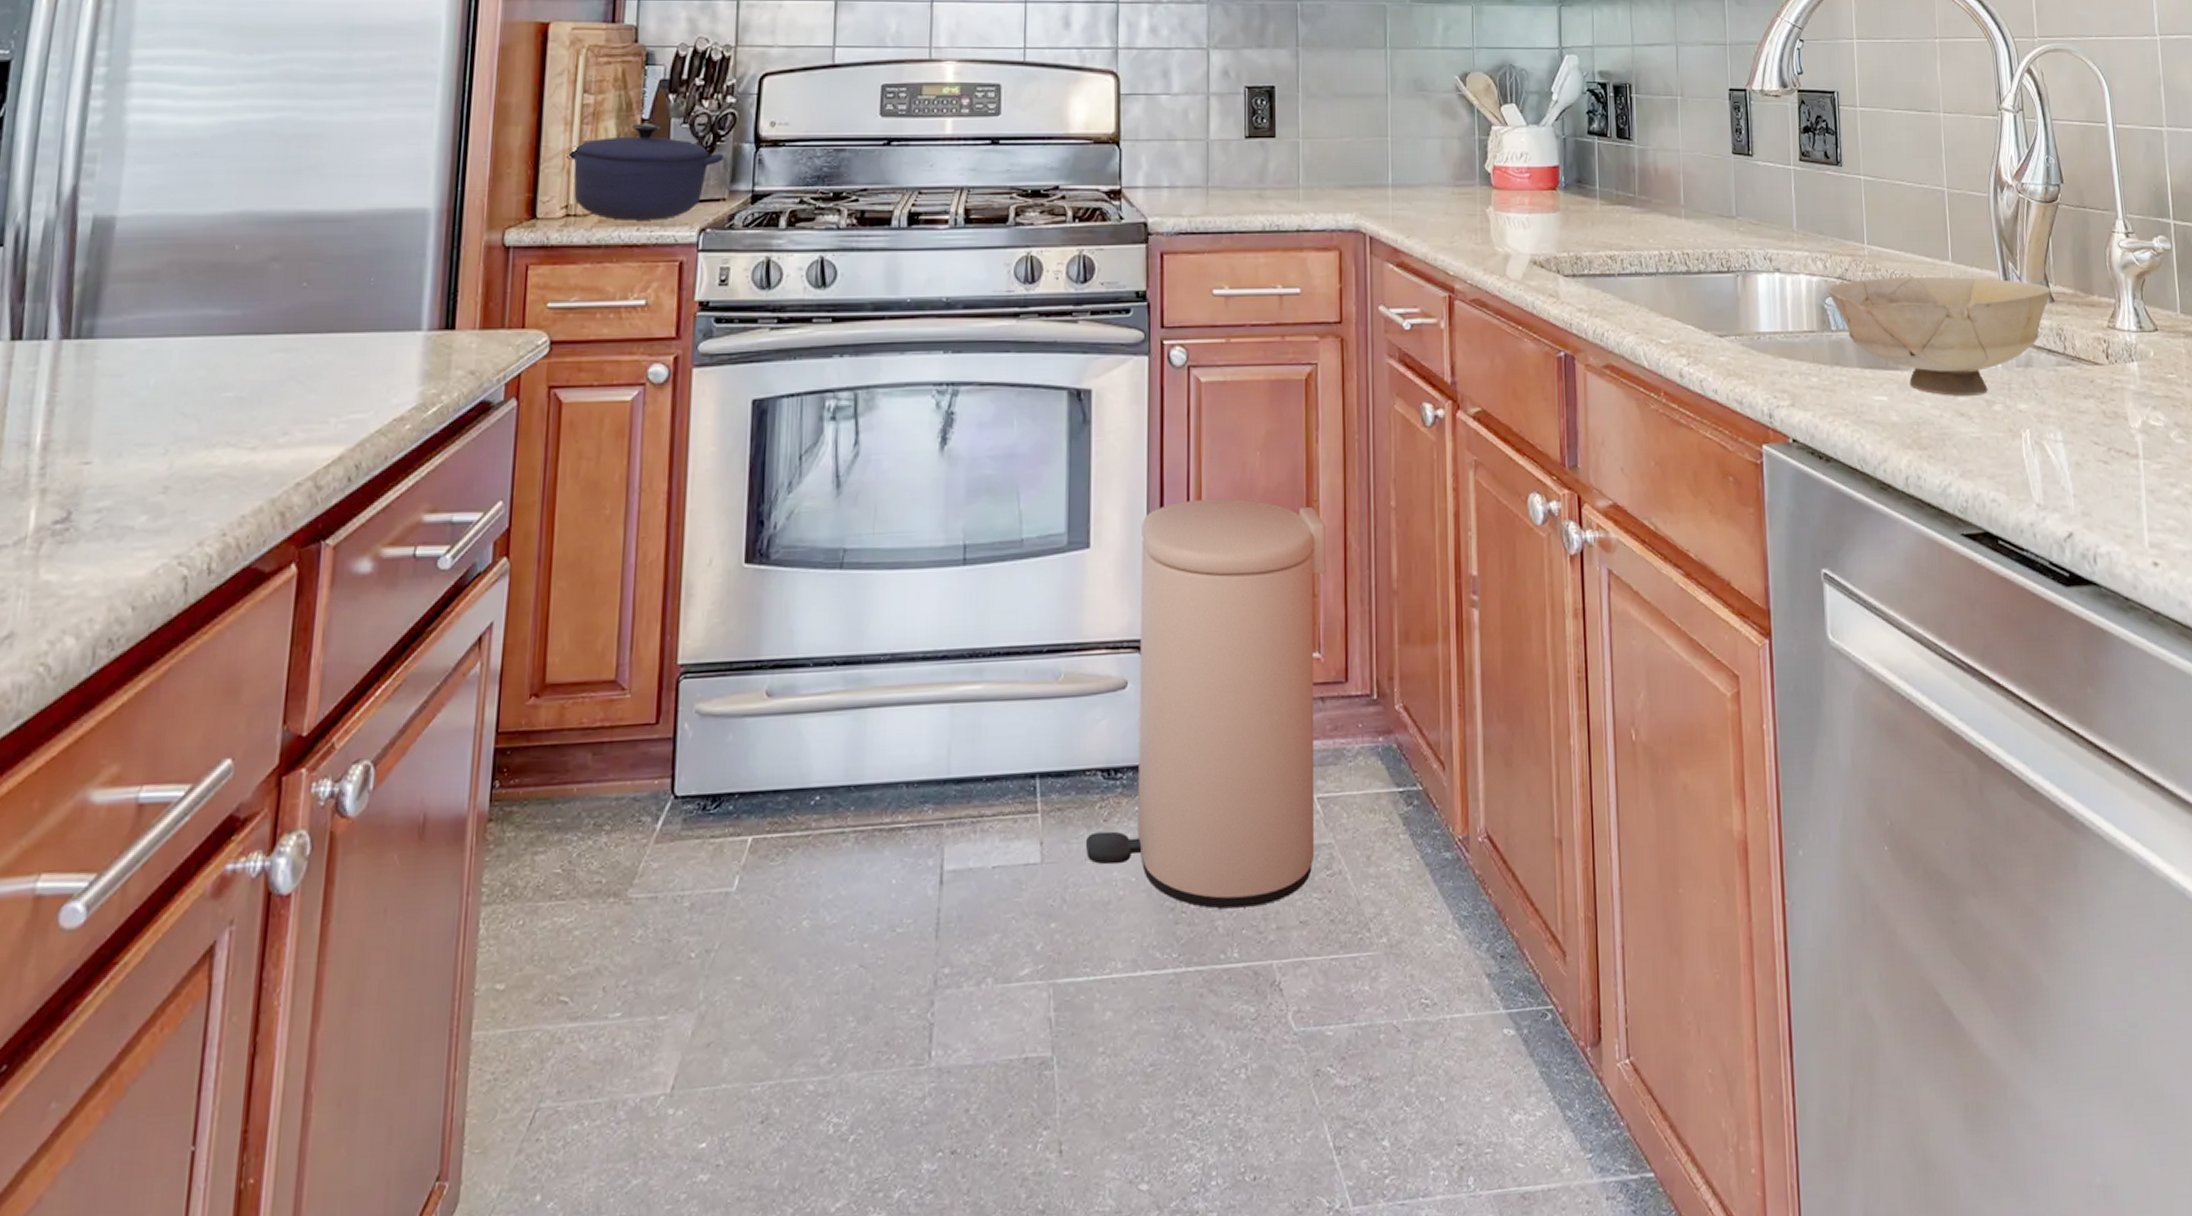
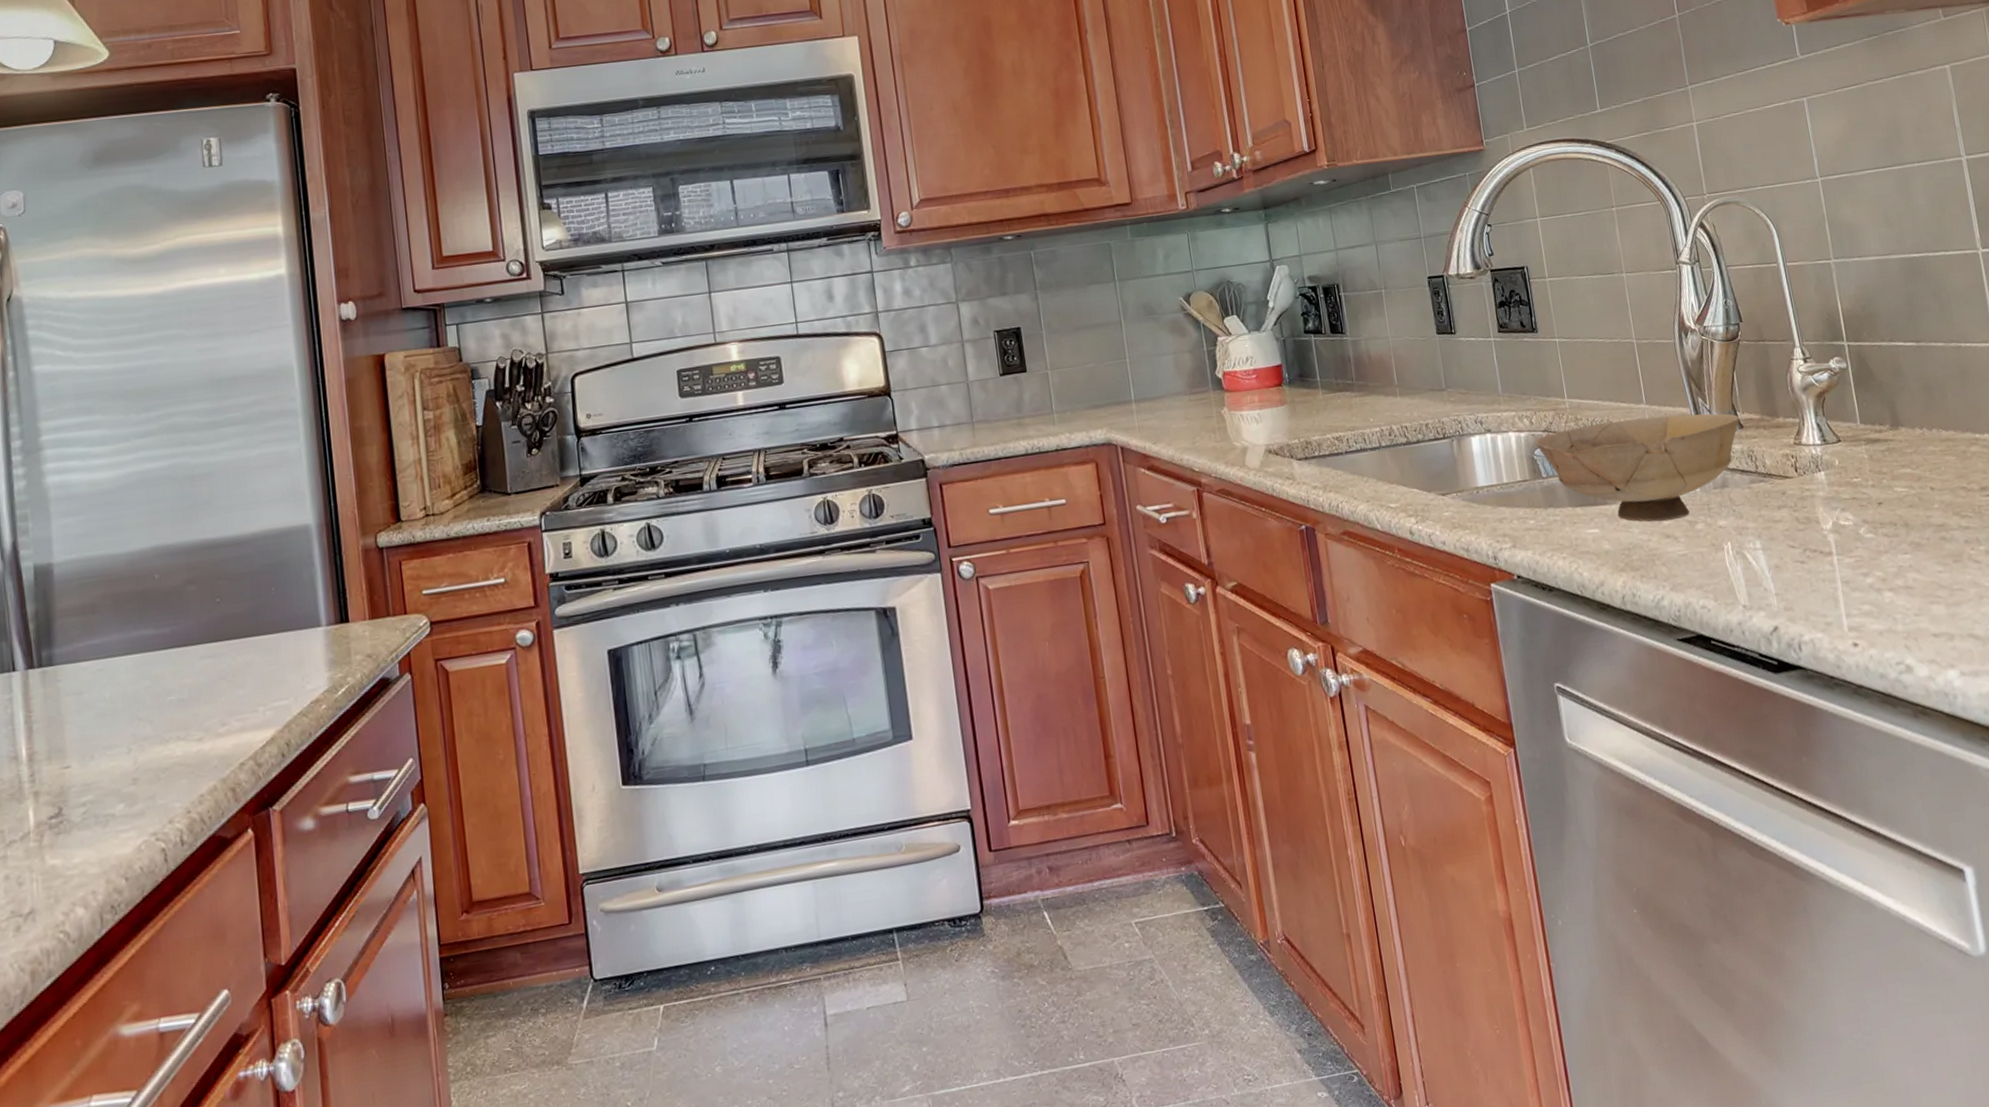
cooking pot: present [566,124,724,220] -> none [418,429,552,514]
pedal bin: present [1085,498,1326,909] -> none [942,683,1138,1022]

